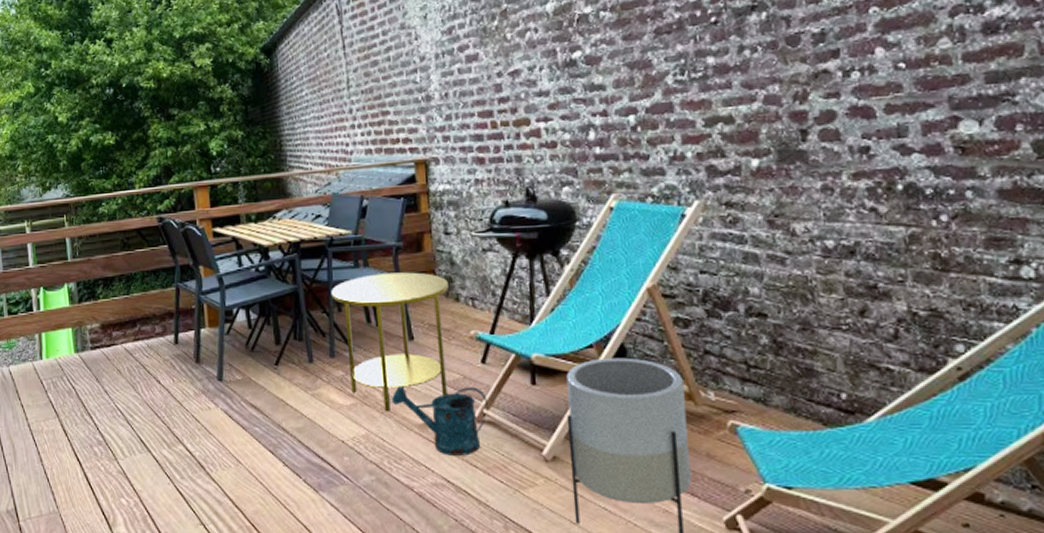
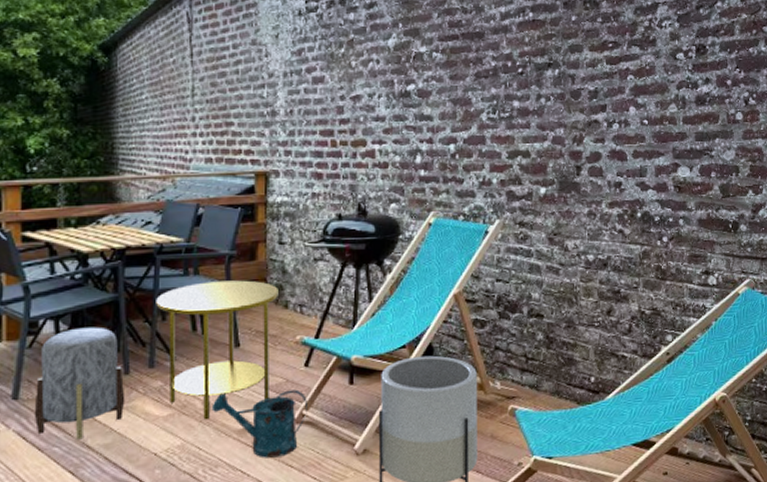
stool: none [235,316,312,422] -> present [34,327,125,440]

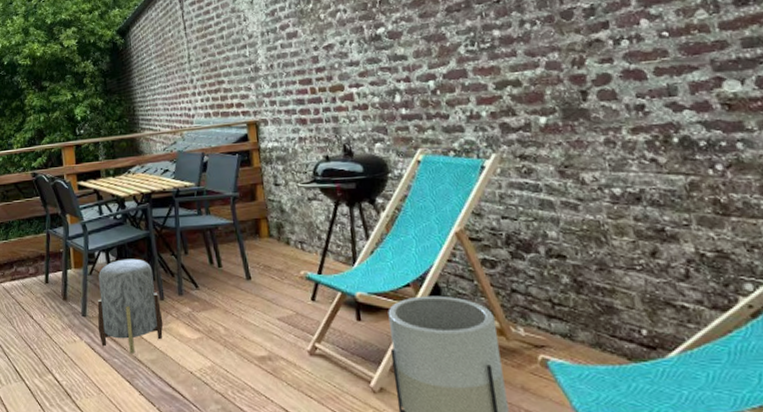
side table: present [156,280,278,420] -> none [178,219,282,346]
watering can: present [213,389,307,458] -> none [234,321,320,387]

